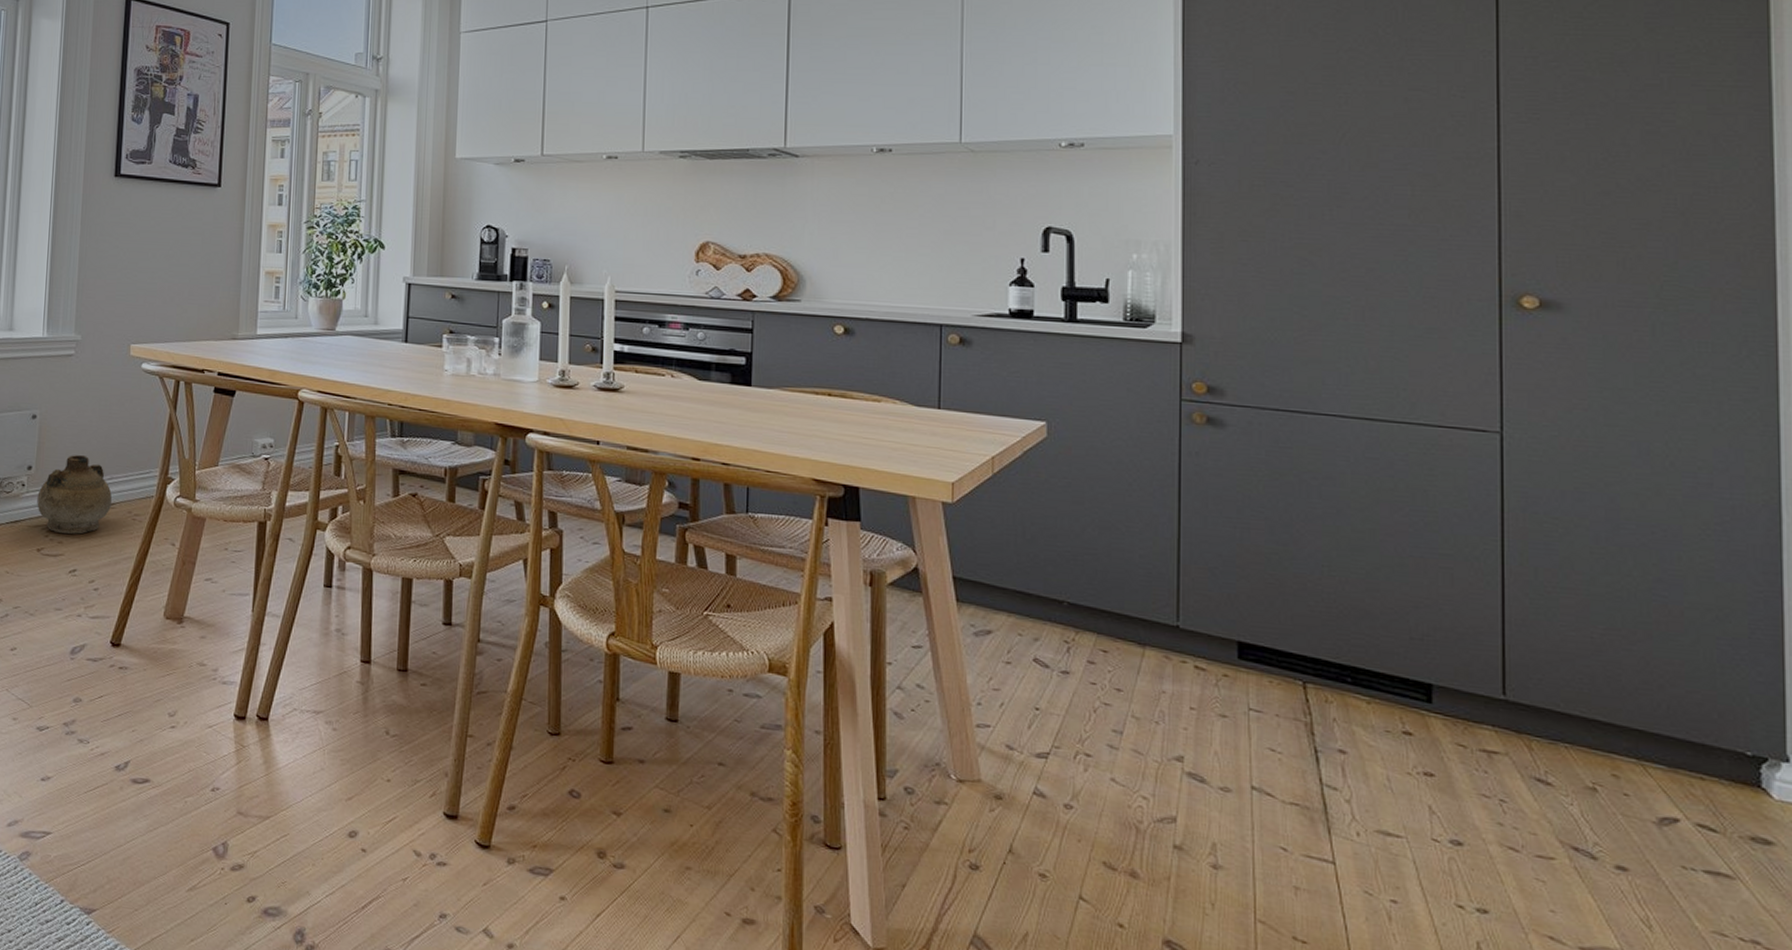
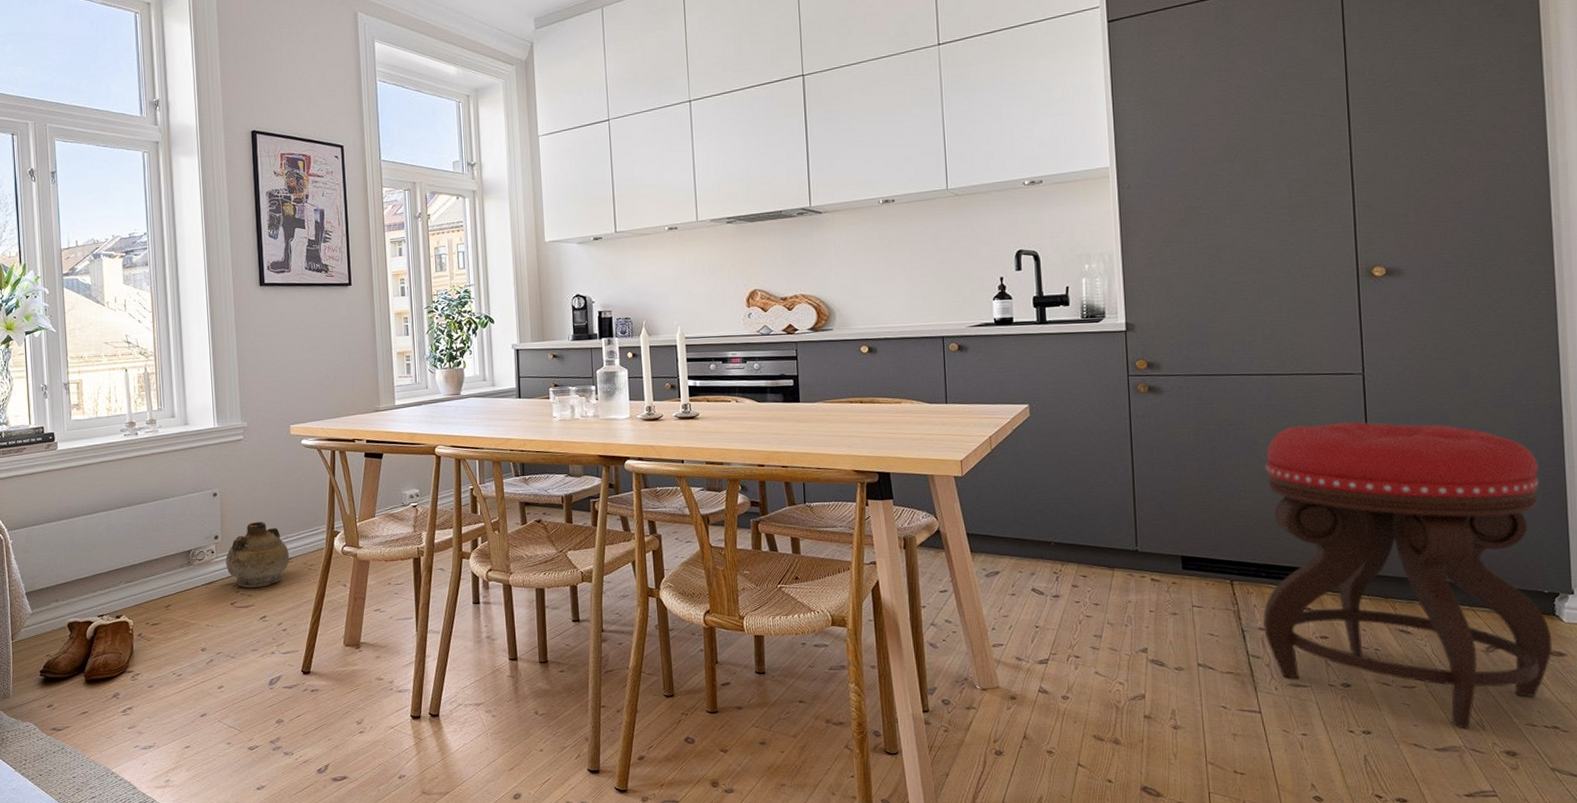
stool: none [1343,489,1756,927] -> present [1262,422,1553,729]

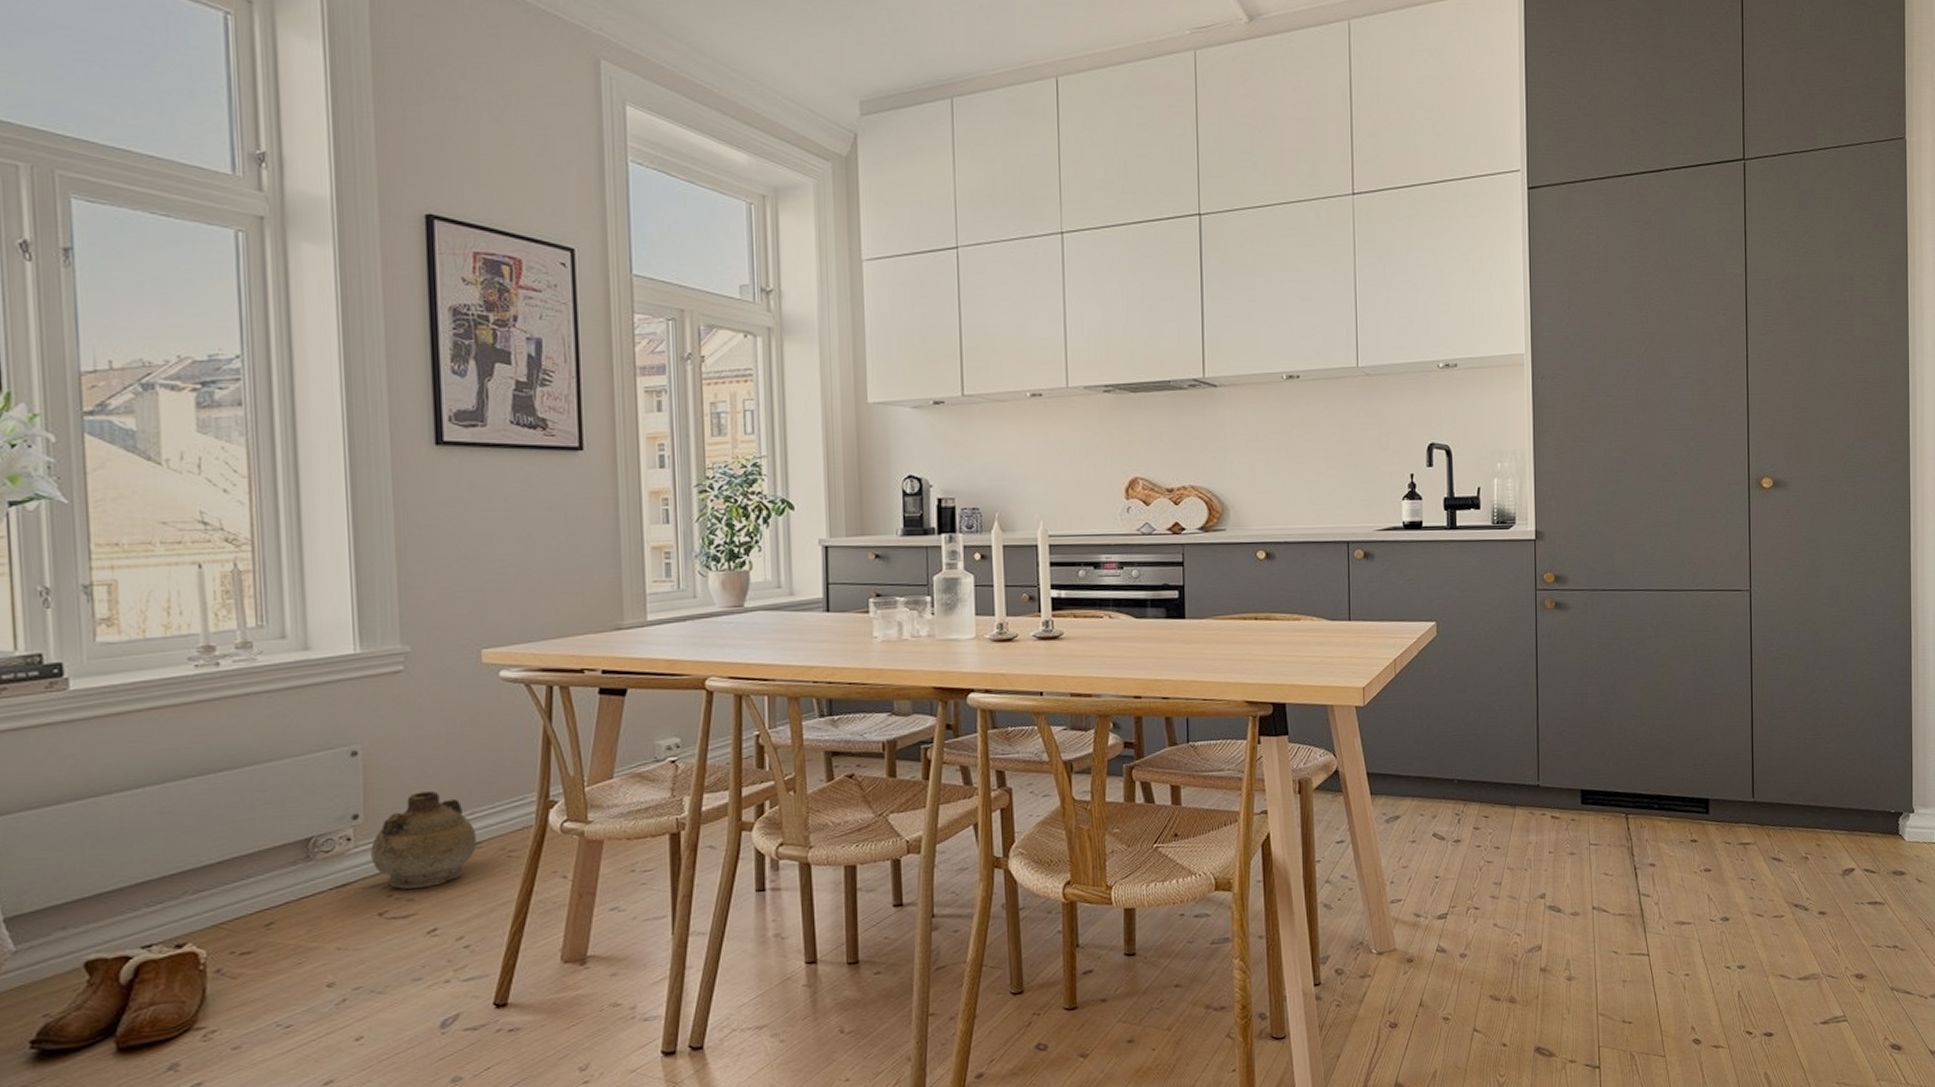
stool: present [1262,422,1553,729] -> none [1653,641,1896,956]

